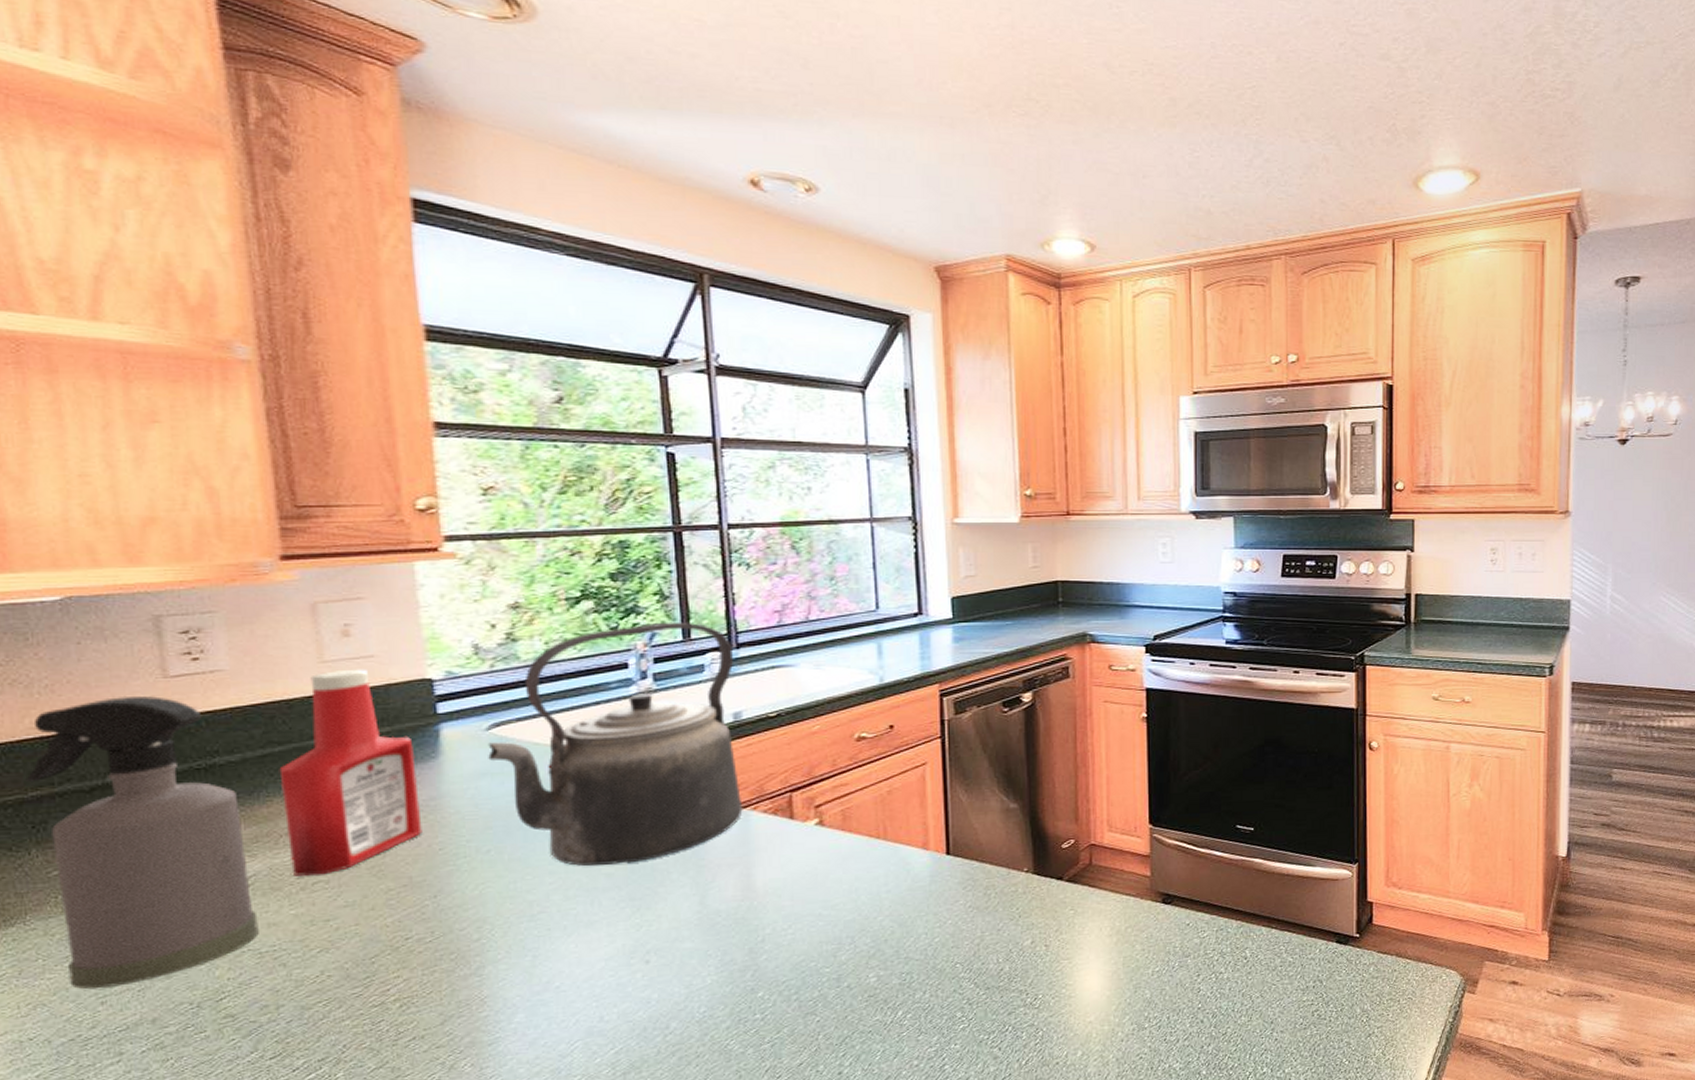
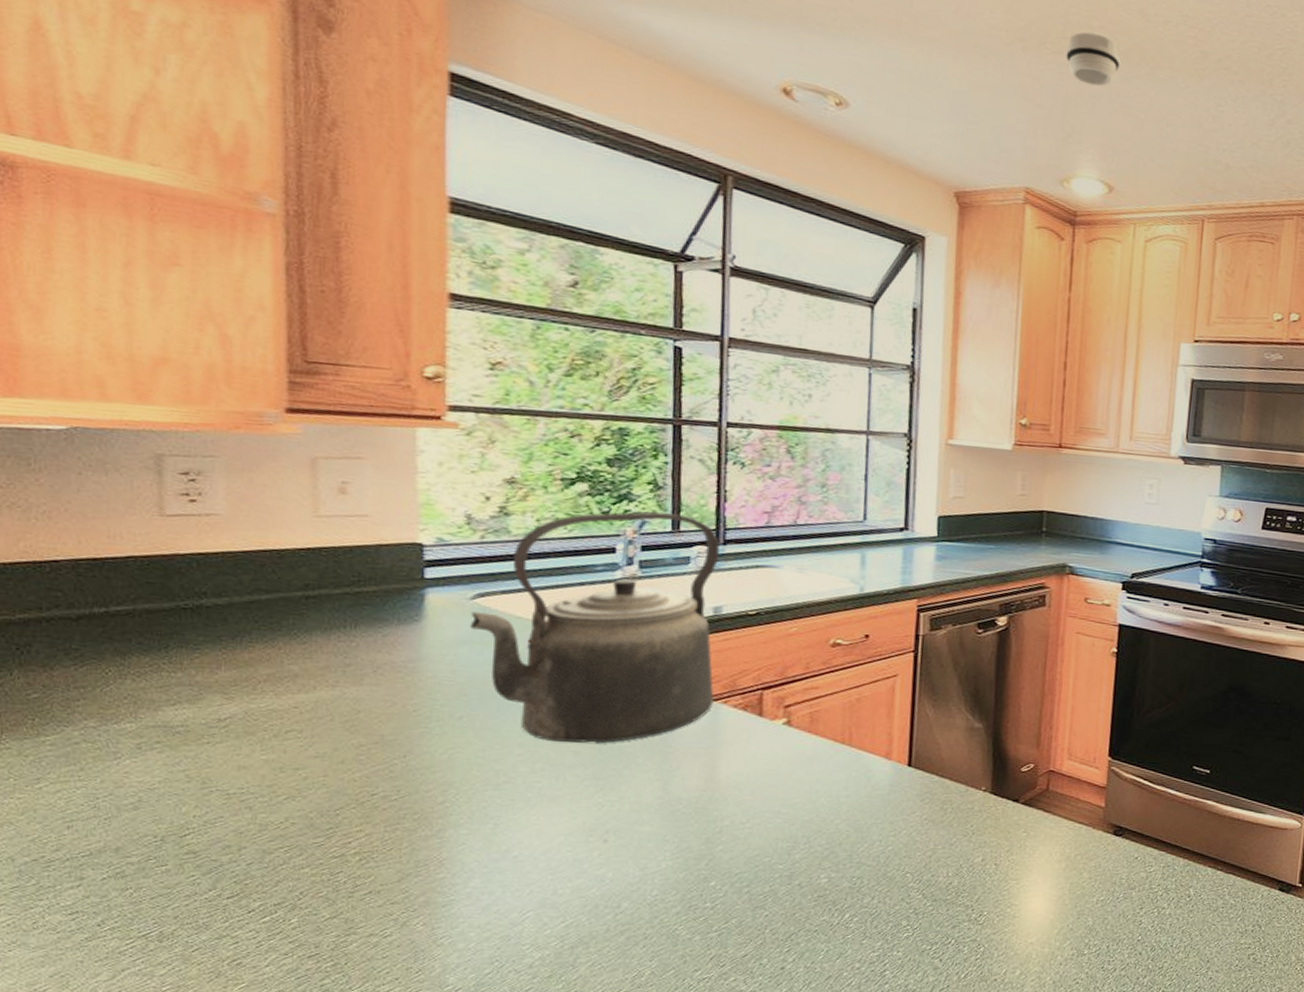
spray bottle: present [25,696,259,989] -> none [14,530,229,813]
ketchup bottle: present [279,669,422,876] -> none [264,526,399,724]
smoke detector: none [1033,91,1090,144] -> present [1066,32,1121,86]

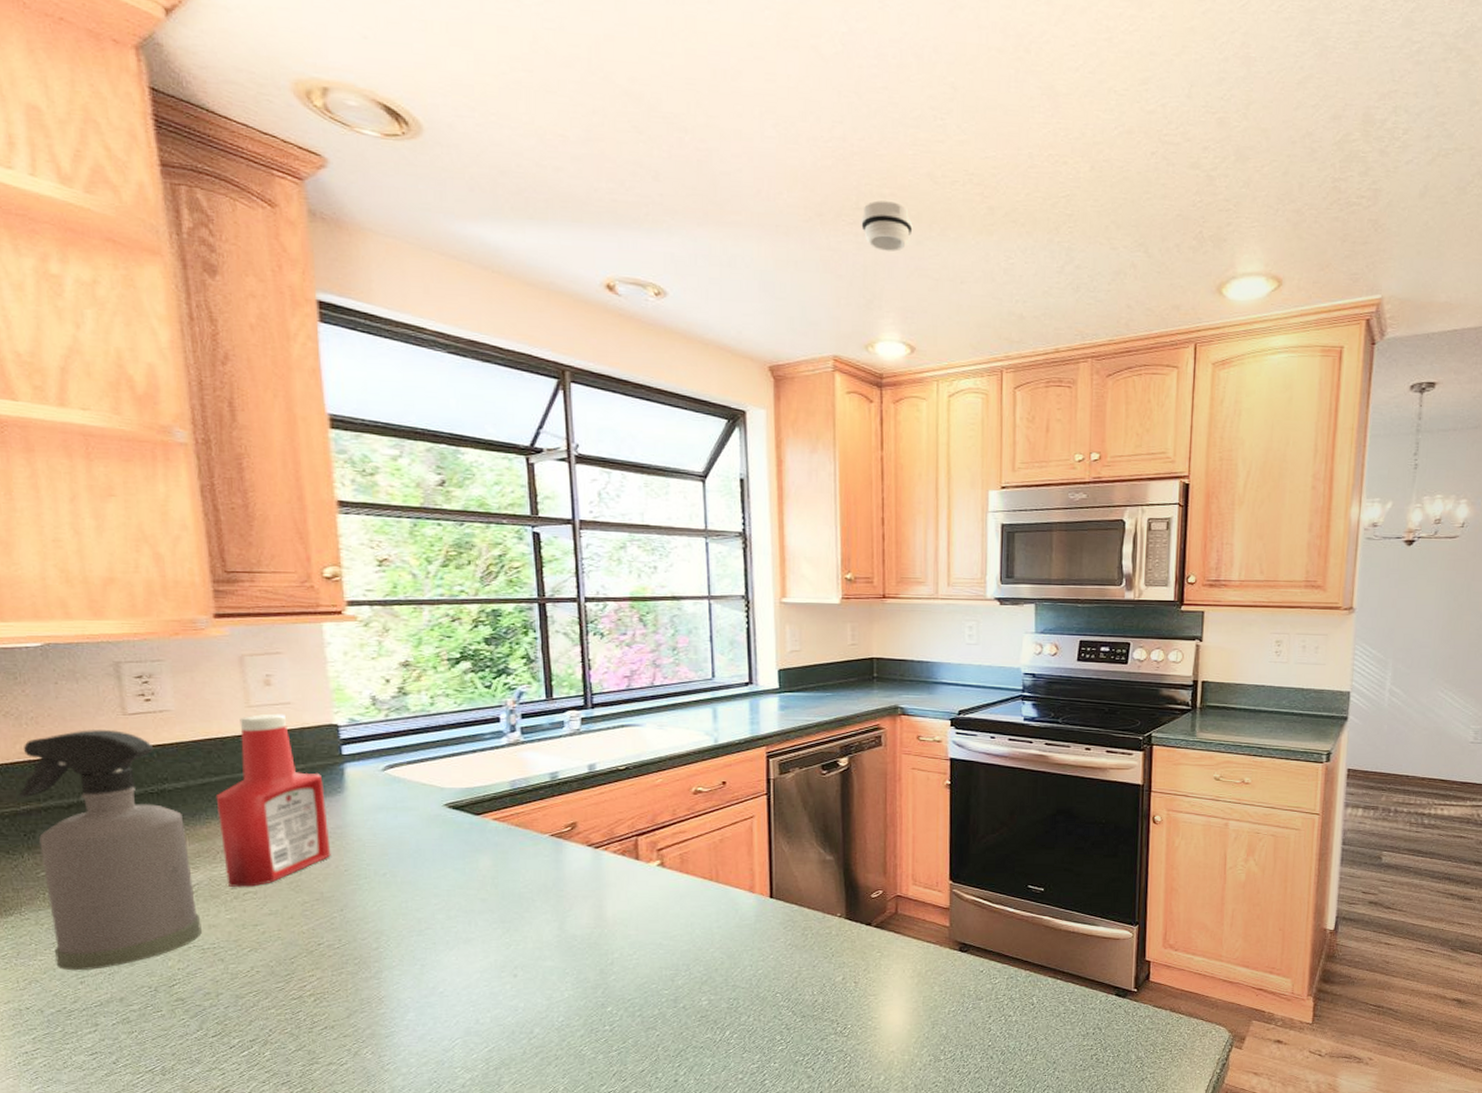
spray bottle: none [14,530,229,813] -> present [18,730,202,971]
ketchup bottle: none [264,526,399,724] -> present [215,713,331,887]
kettle: present [470,511,719,744] -> none [384,682,596,891]

